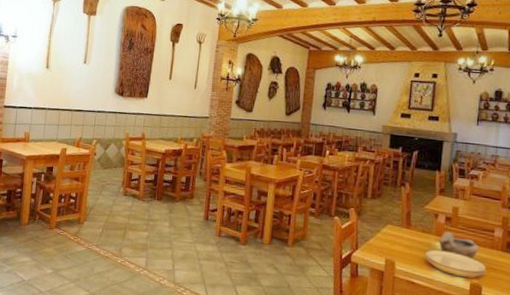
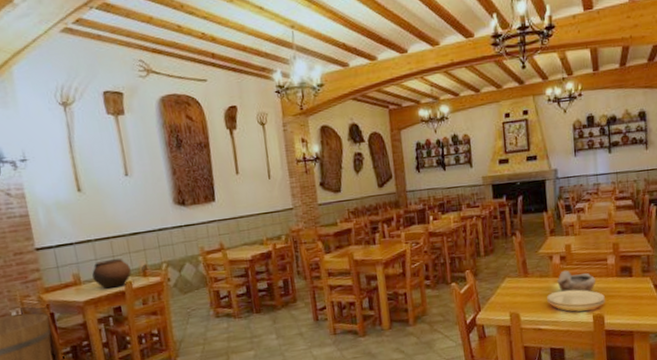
clay pot: none [39,126,69,151] -> present [92,258,132,289]

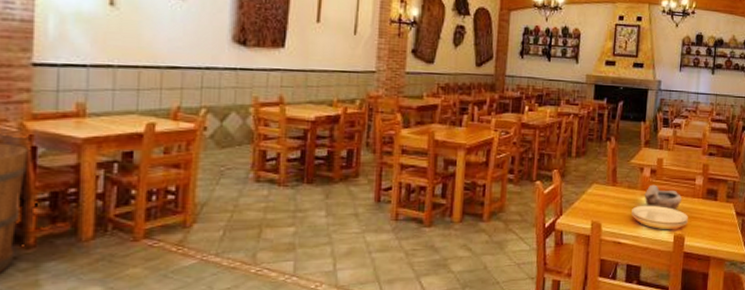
clay pot: present [92,258,132,289] -> none [104,93,158,128]

